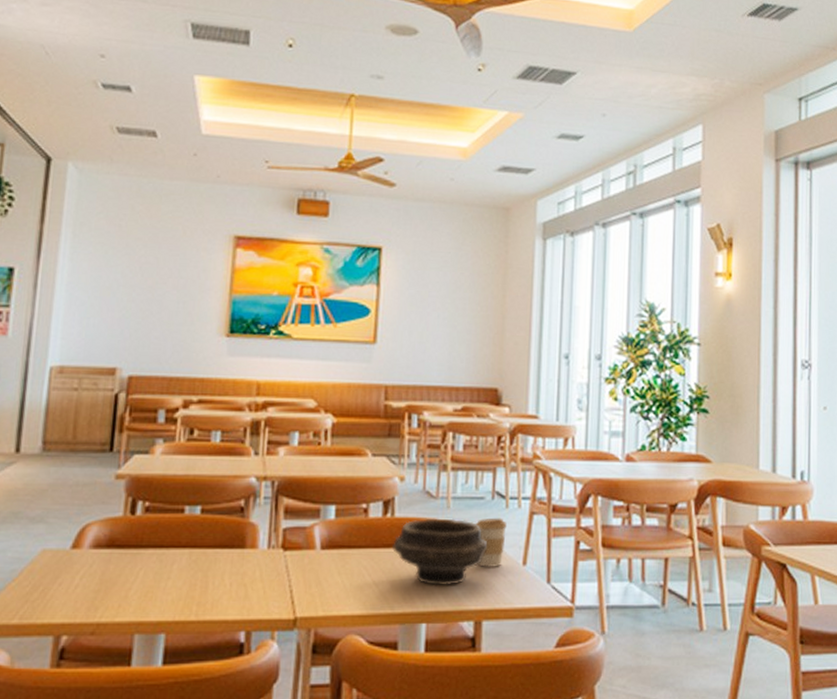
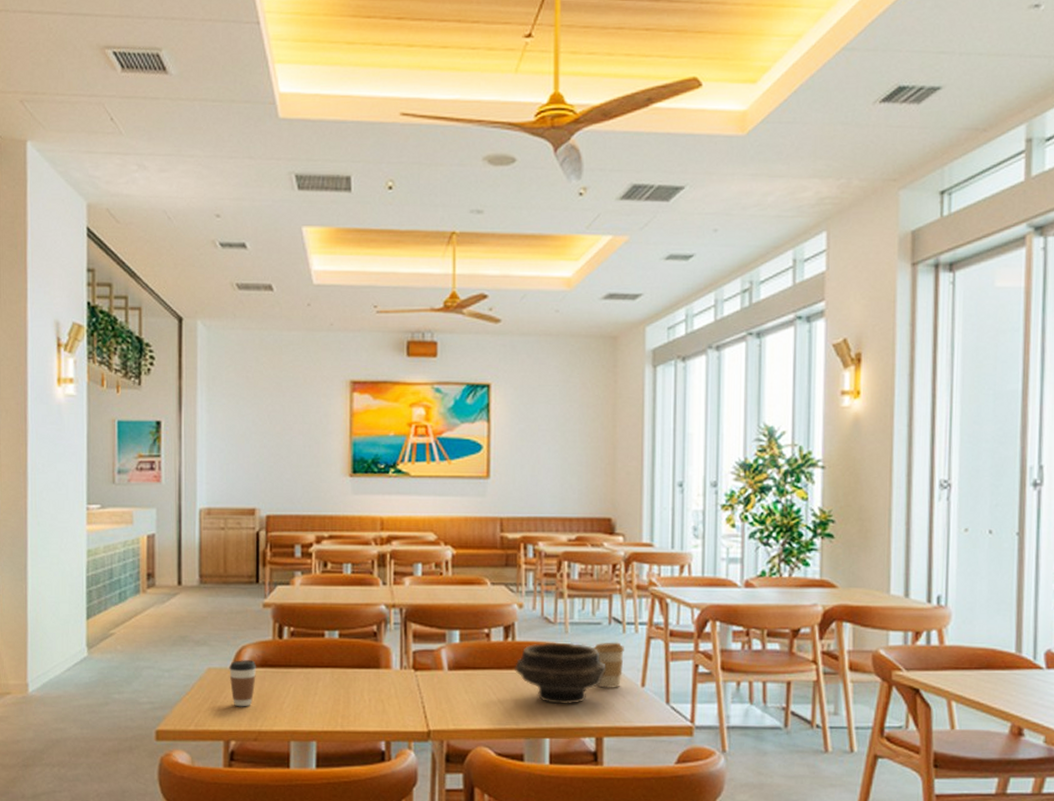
coffee cup: none [68,540,102,595] -> present [229,660,257,707]

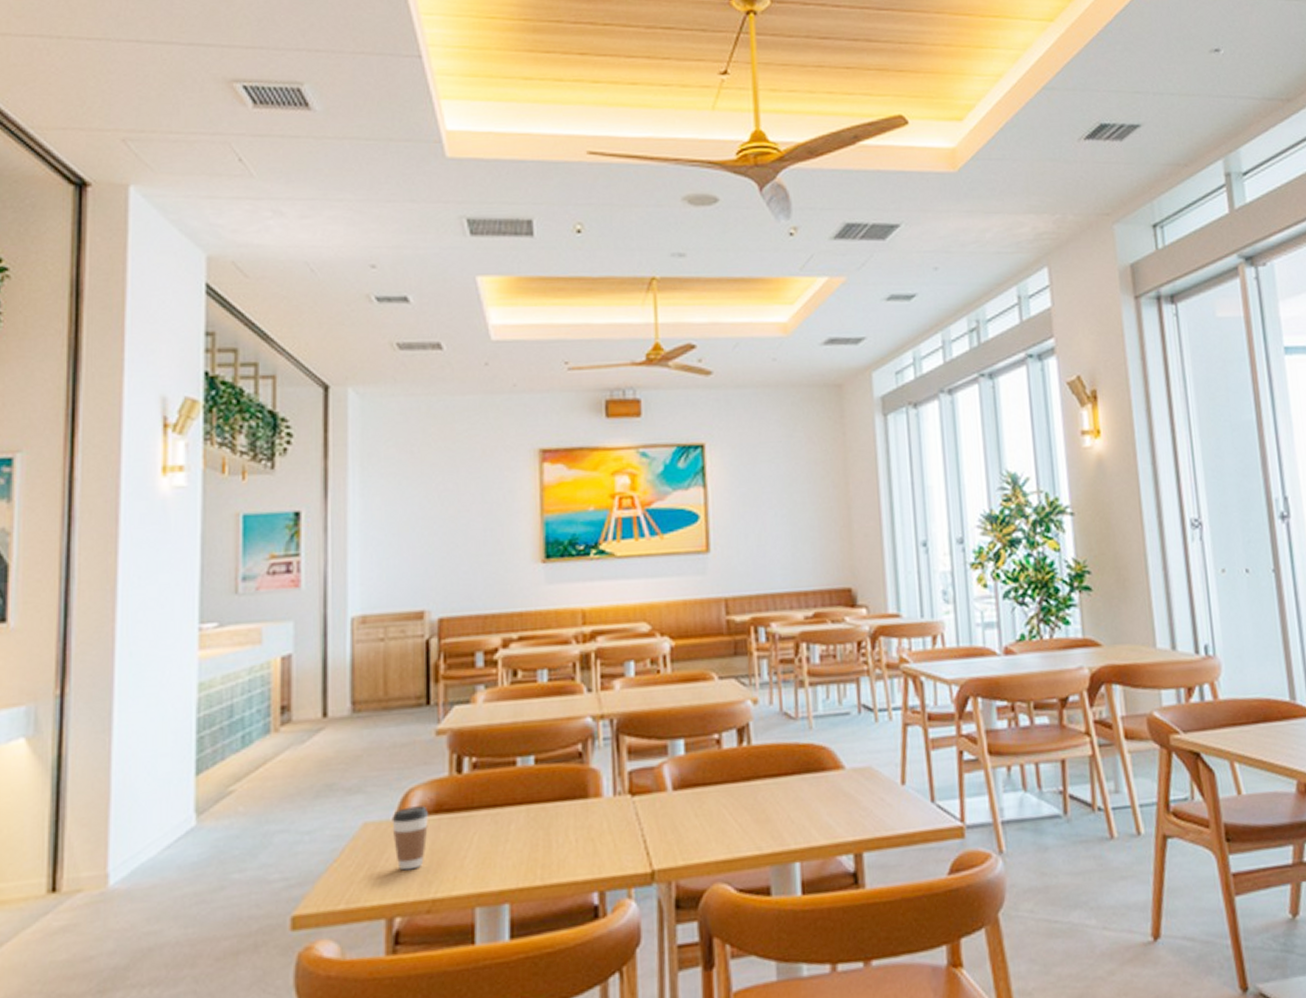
bowl: present [515,642,605,705] -> none [753,740,859,819]
coffee cup: present [593,642,624,689] -> none [842,733,879,792]

